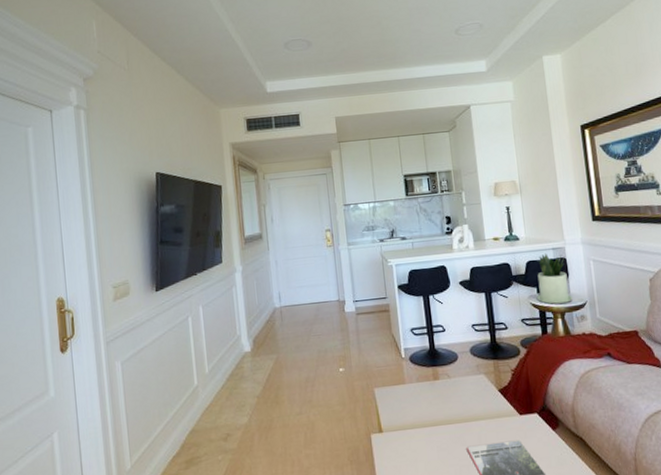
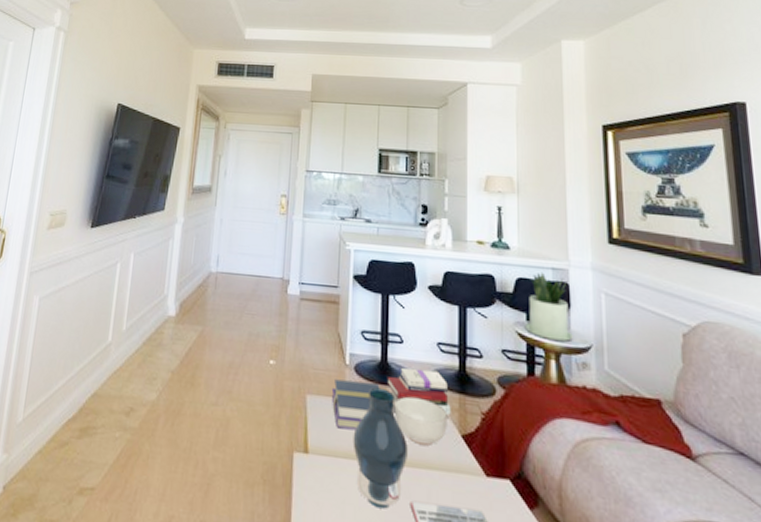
book: none [393,367,432,408] -> present [331,379,380,430]
vase: none [416,369,460,458] -> present [352,387,408,509]
books: none [436,346,489,378] -> present [387,367,451,415]
bowl: none [444,369,487,405] -> present [394,396,447,445]

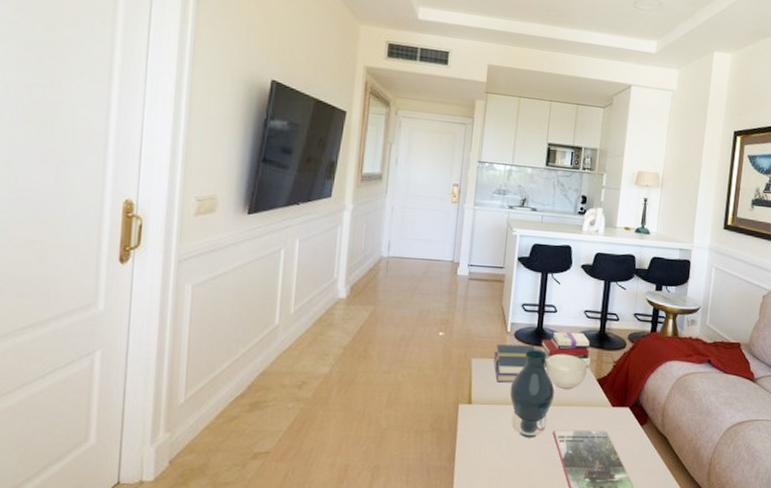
planter: present [526,272,573,341] -> none [654,252,690,305]

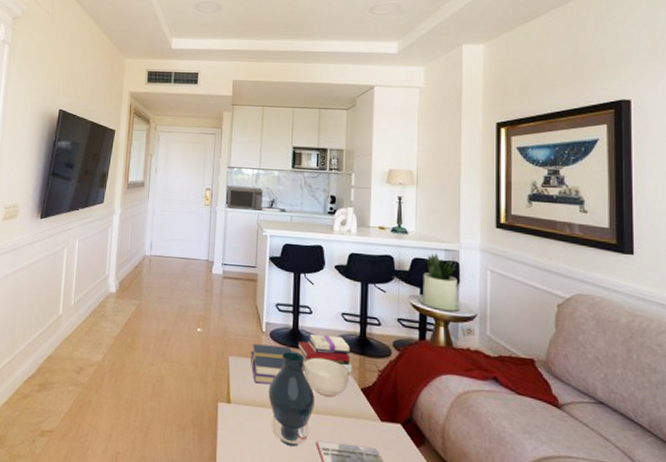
microwave: none [476,182,515,210] -> present [227,185,263,211]
planter: none [654,252,690,305] -> present [419,253,460,311]

